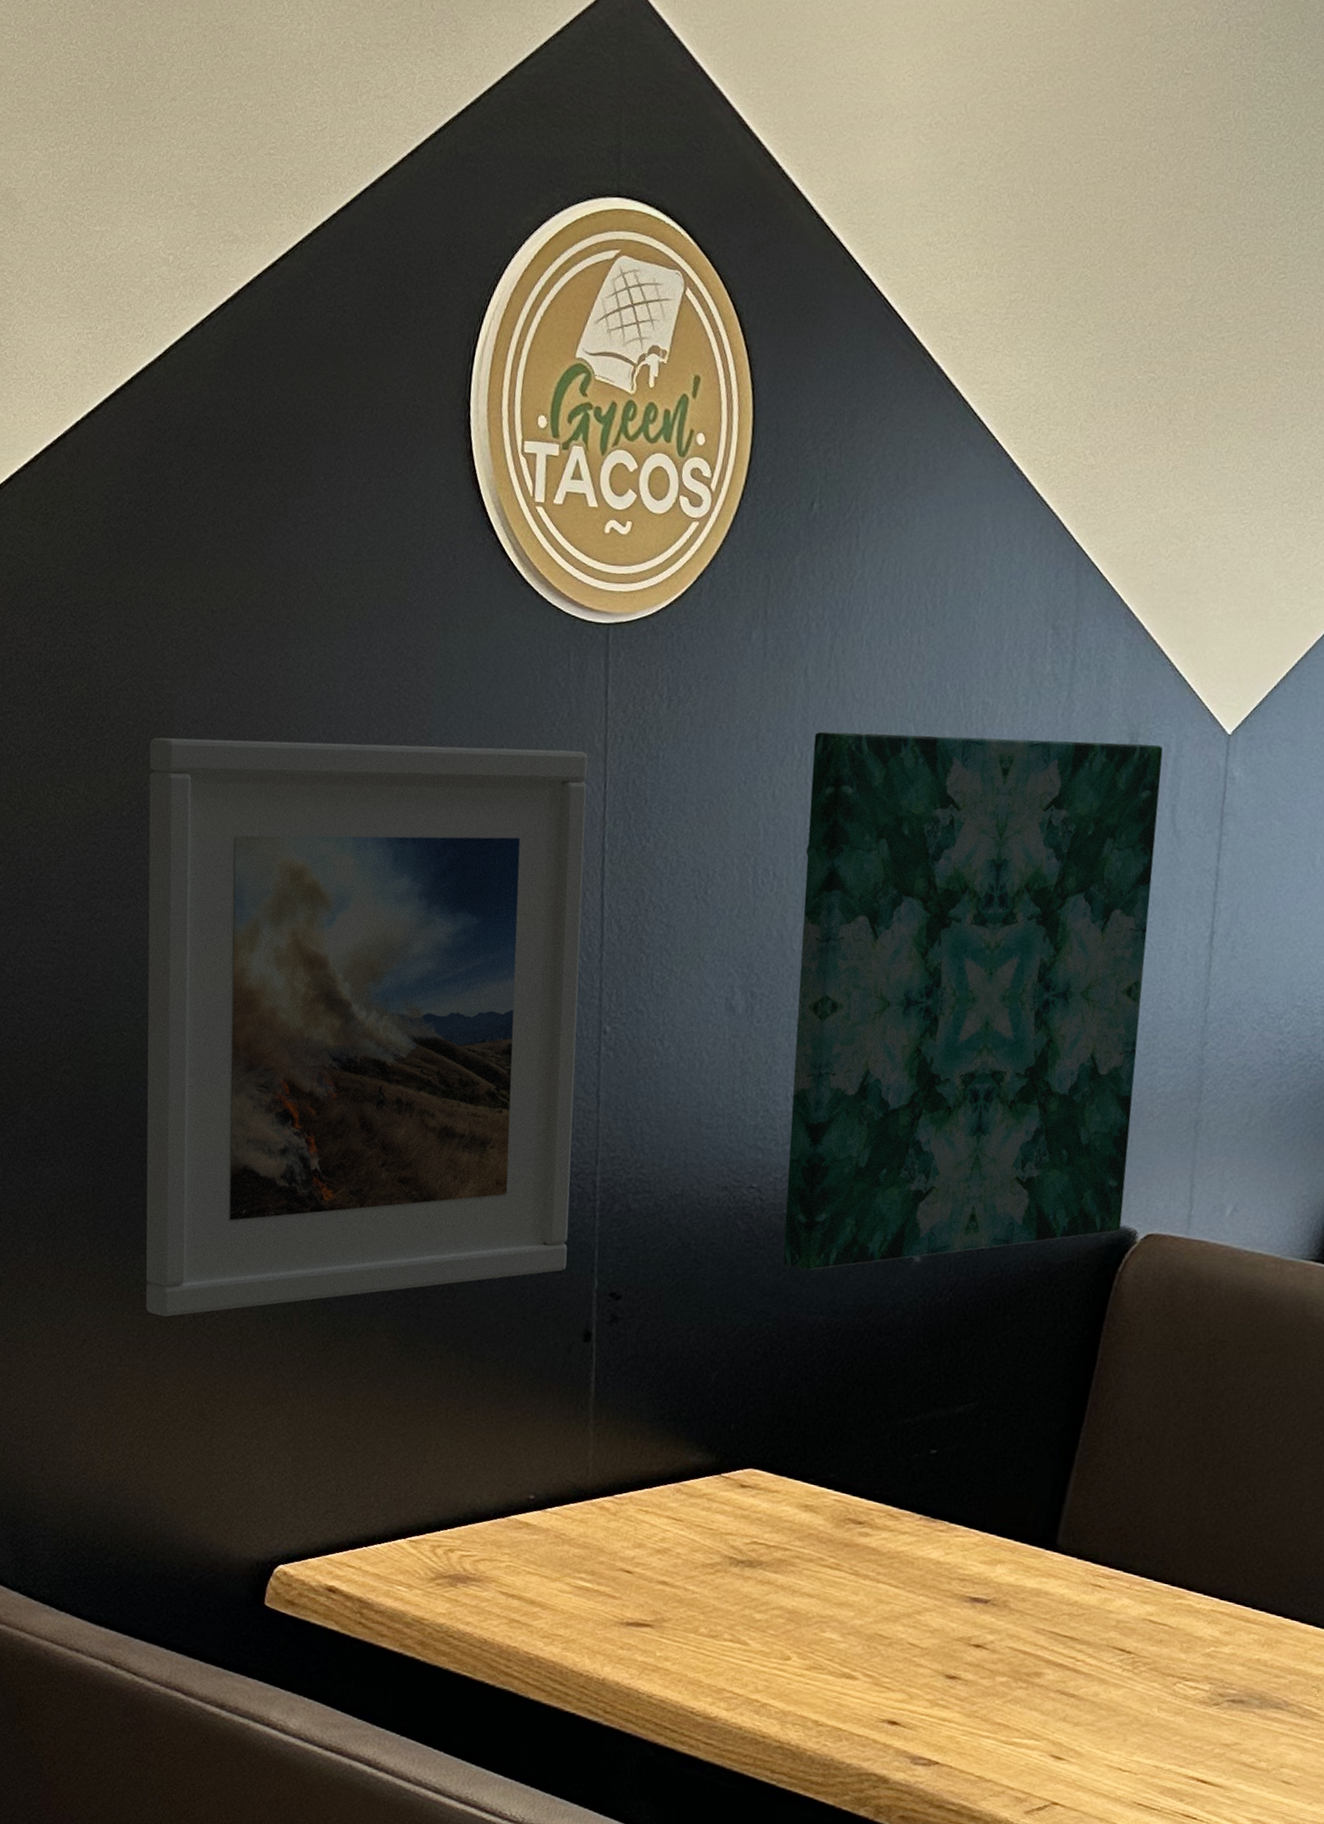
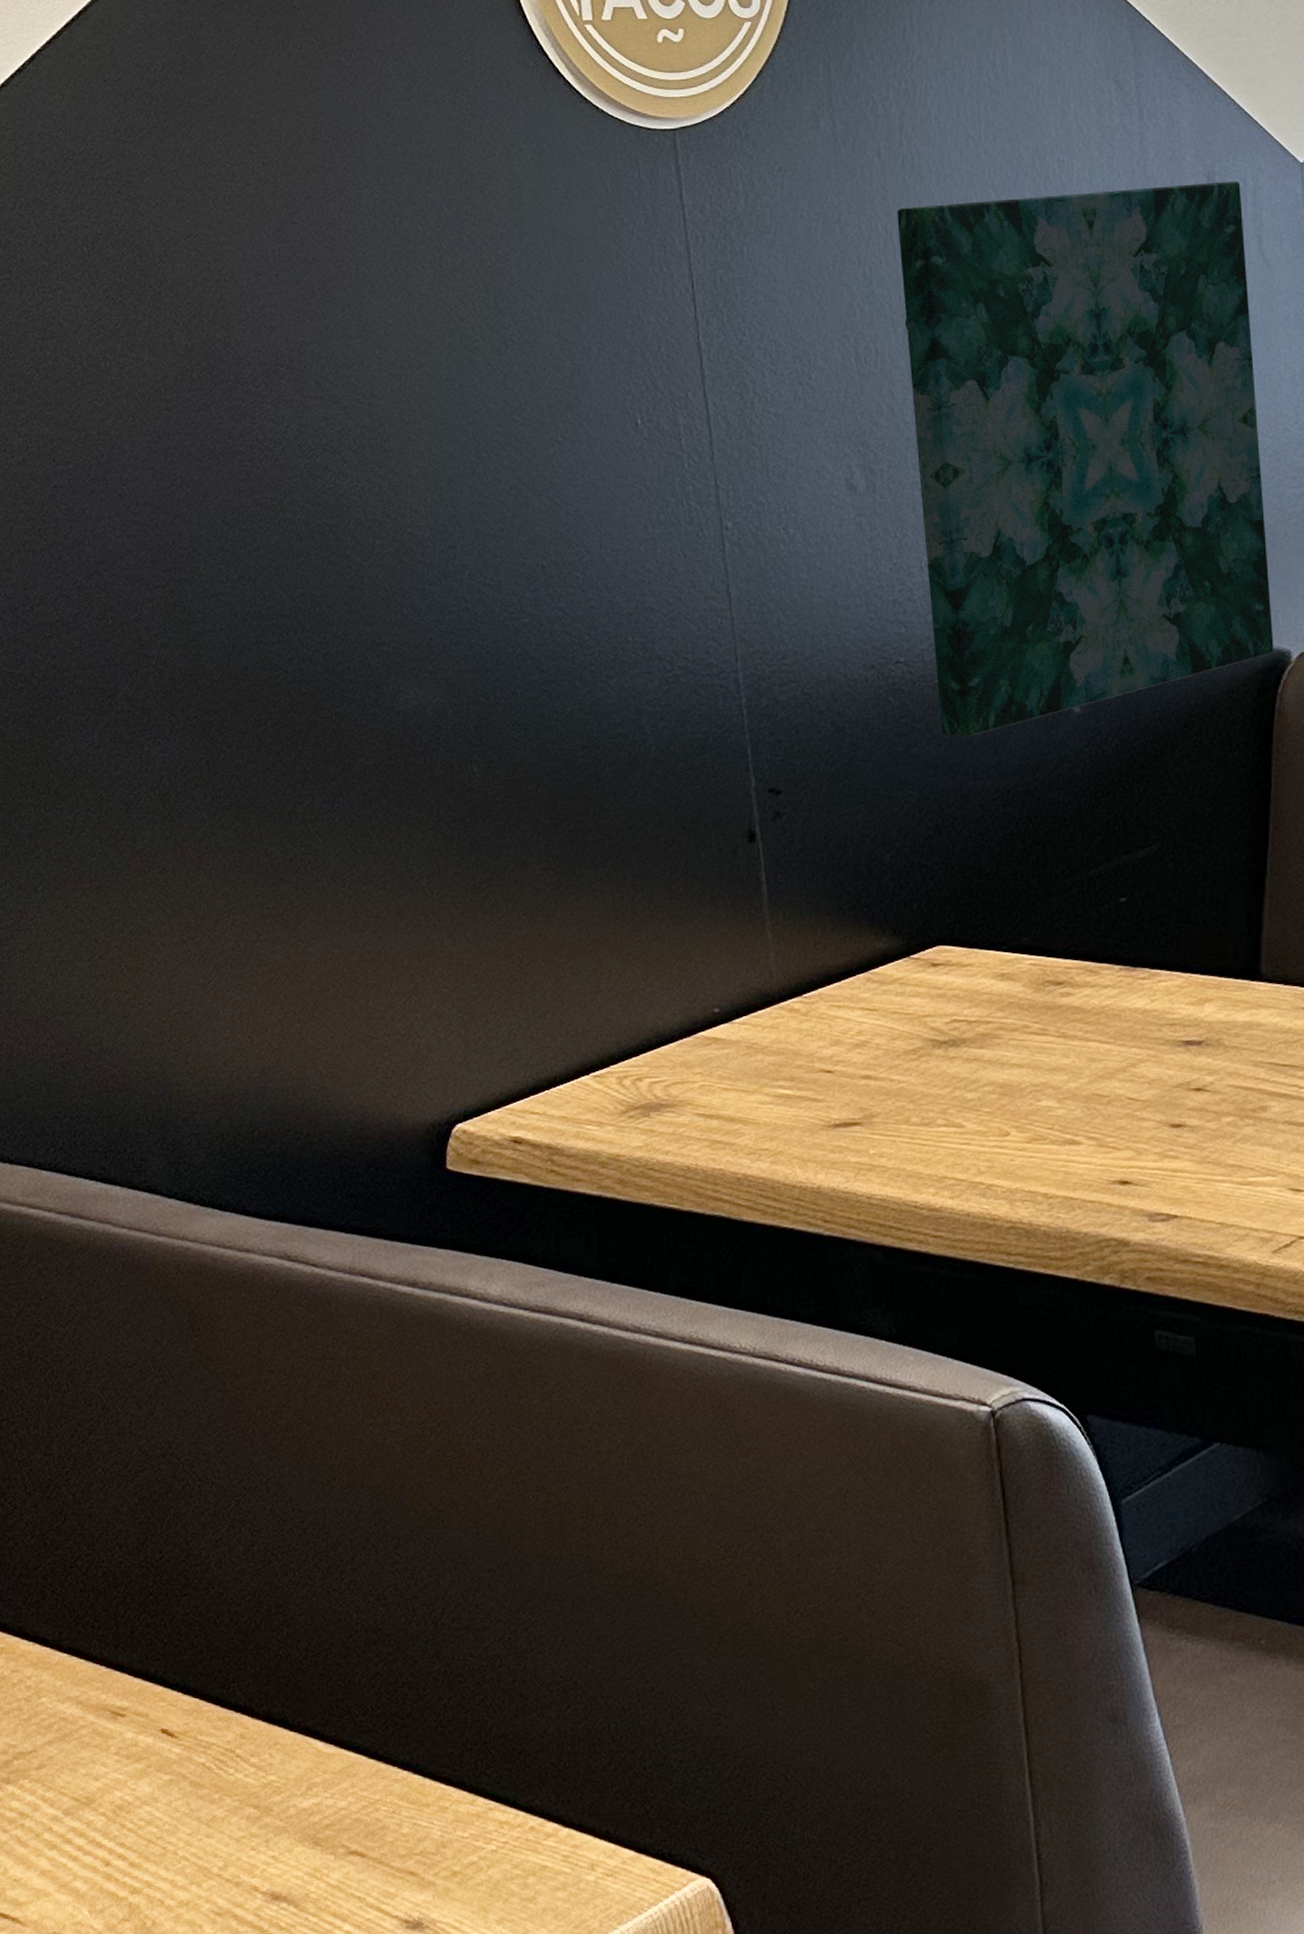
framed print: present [145,737,588,1317] -> none [213,256,720,884]

